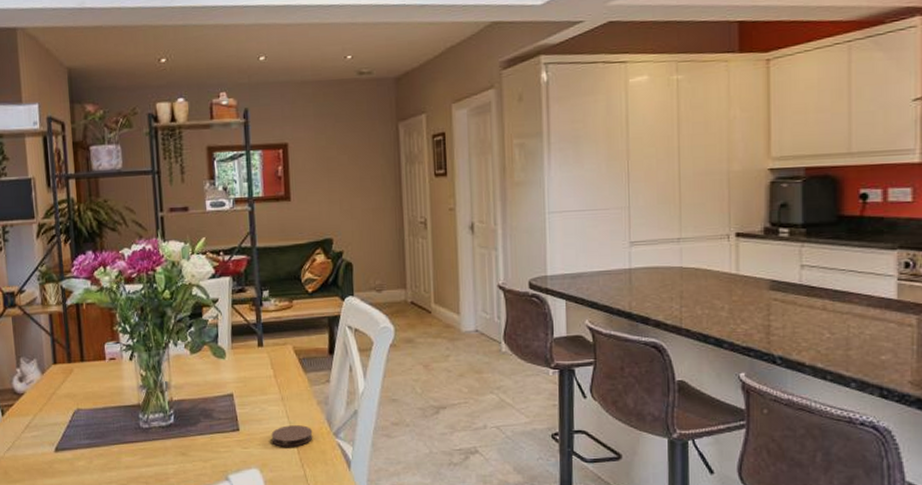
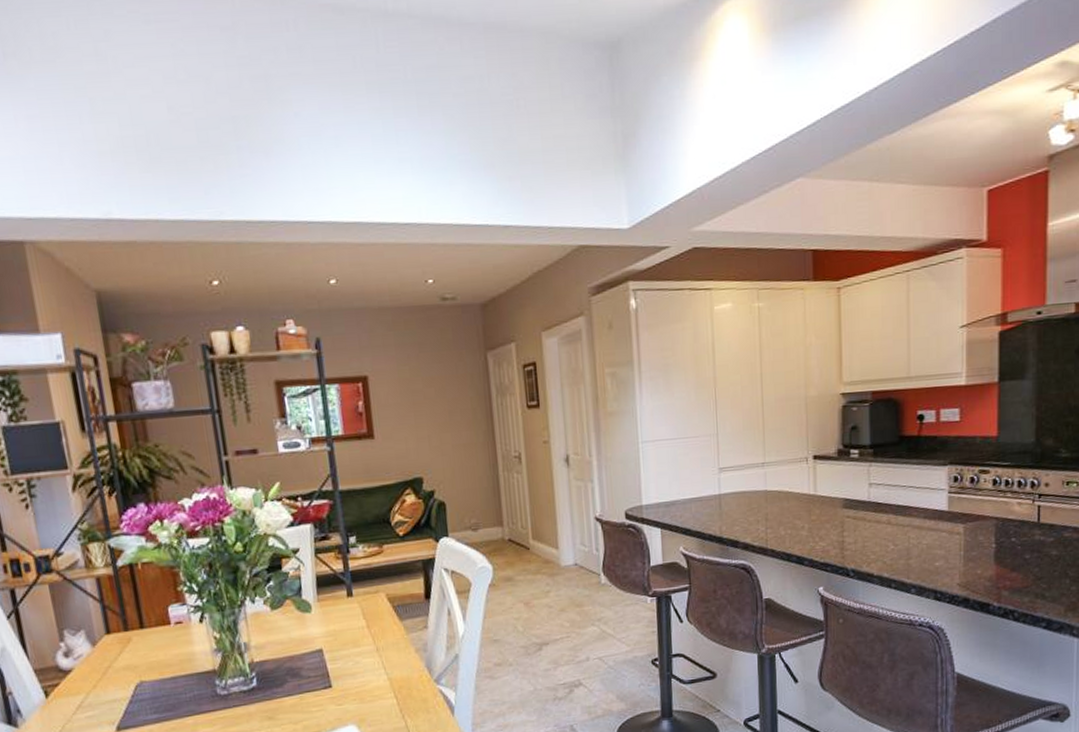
coaster: present [271,425,313,447] -> none [367,675,413,700]

